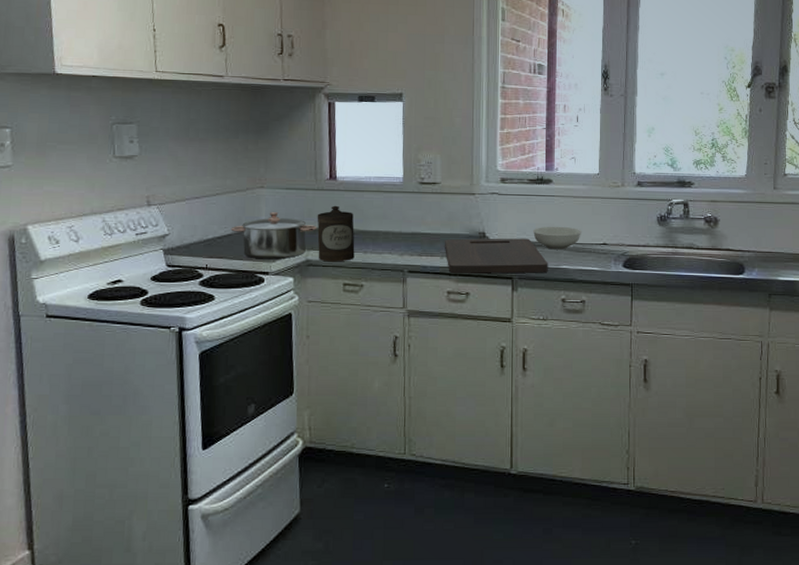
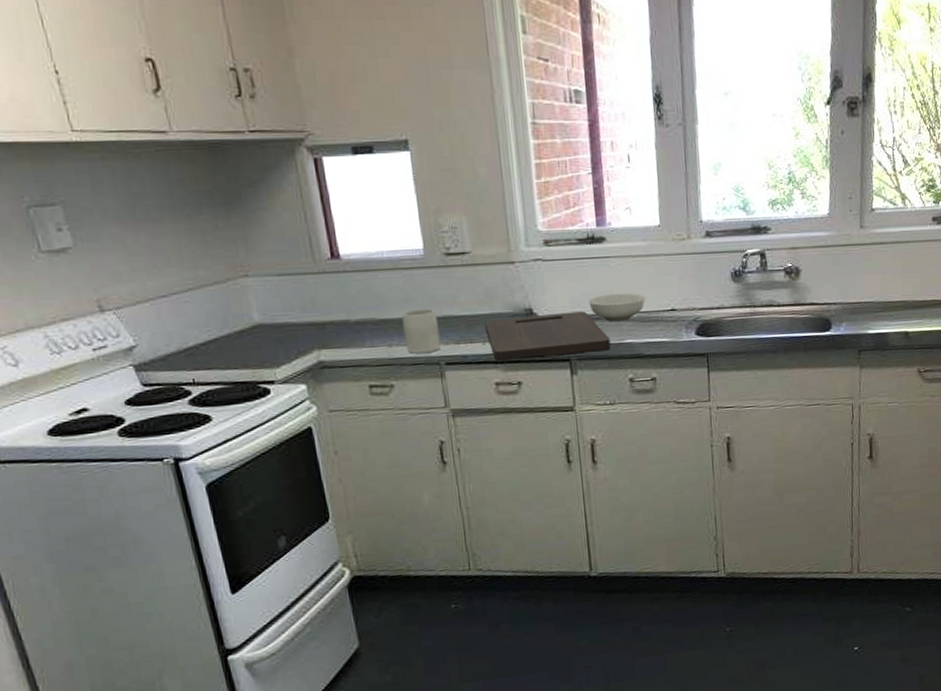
cooking pot: present [230,211,318,260] -> none [215,304,326,366]
canister: present [317,205,355,262] -> none [322,291,378,362]
mug: none [377,224,407,261] -> present [402,308,441,354]

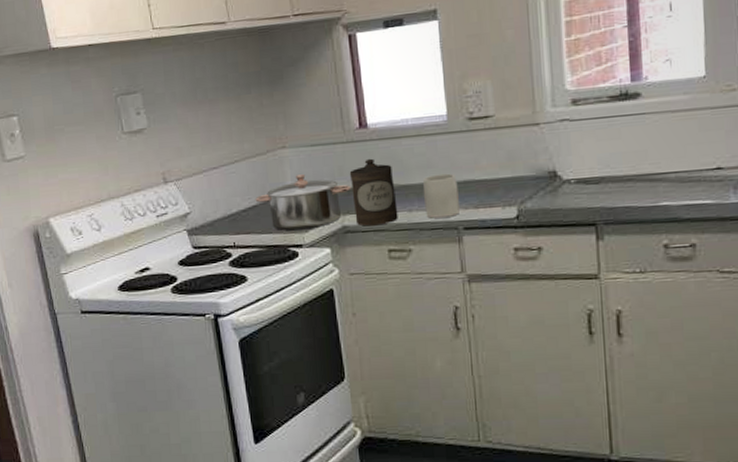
cooking pot: none [215,304,326,366] -> present [255,173,352,231]
canister: none [322,291,378,362] -> present [349,158,398,226]
cutting board: present [485,311,611,362] -> none [506,172,643,226]
bowl: present [587,293,646,322] -> none [618,151,687,183]

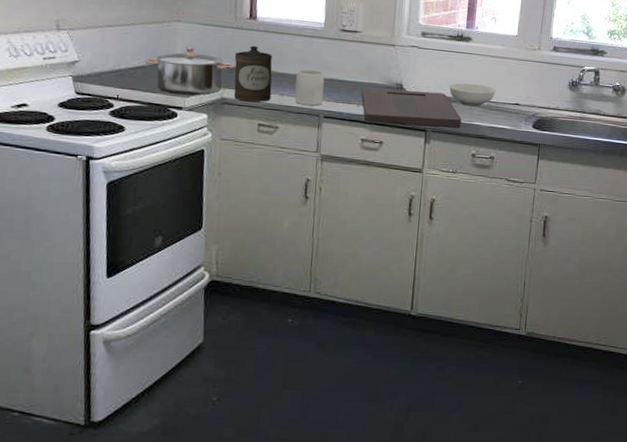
cutting board: none [506,172,643,226] -> present [362,88,462,128]
bowl: none [618,151,687,183] -> present [448,83,497,107]

